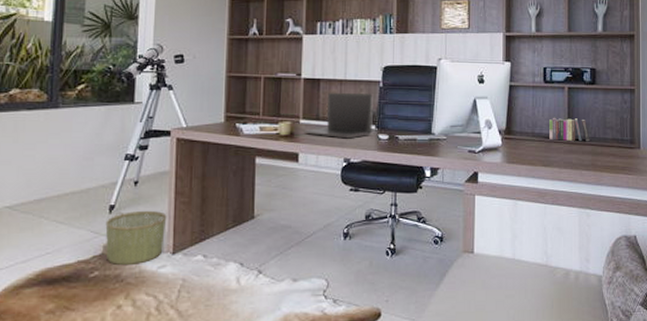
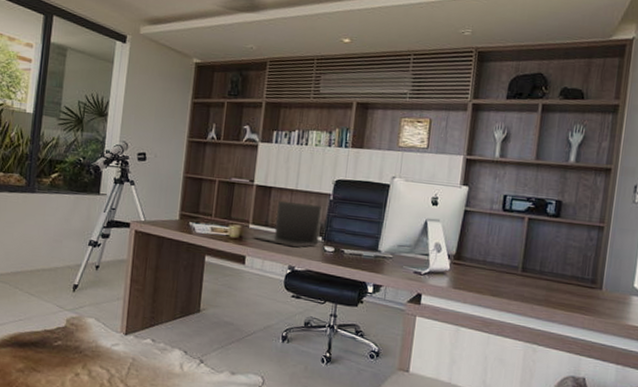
basket: present [105,210,167,266] -> none [68,291,123,340]
books: present [549,117,590,142] -> none [501,247,547,277]

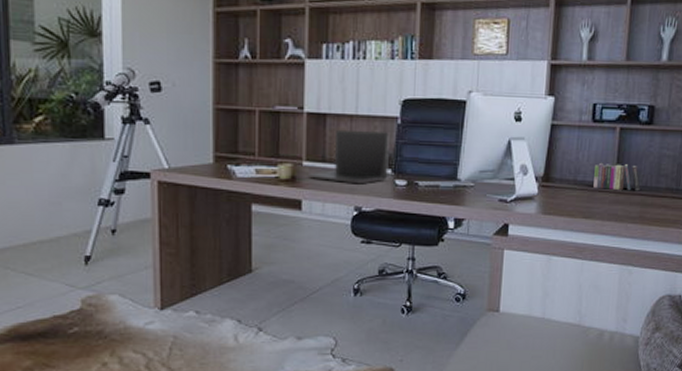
books: none [501,247,547,277] -> present [593,162,641,191]

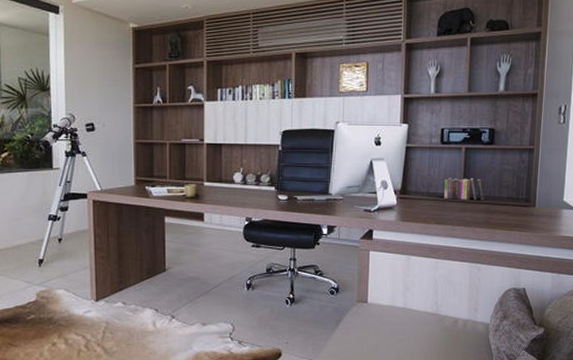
laptop computer: present [307,129,389,185] -> none [208,156,273,200]

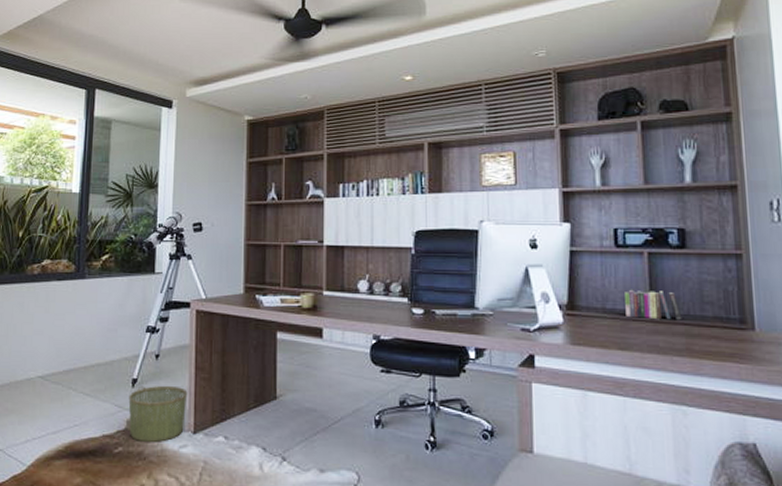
basket: none [36,263,89,311] -> present [128,385,188,443]

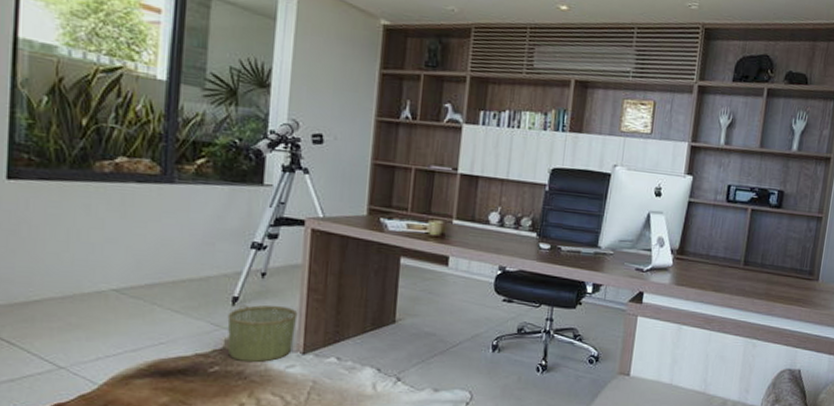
books: present [625,289,682,321] -> none [724,240,768,270]

